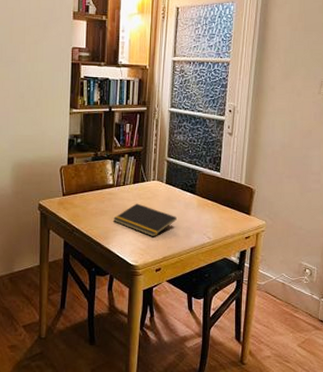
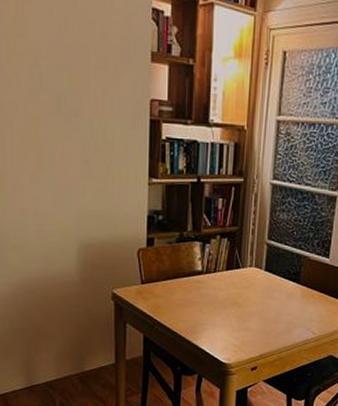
notepad: present [113,203,177,237] -> none [202,293,277,332]

